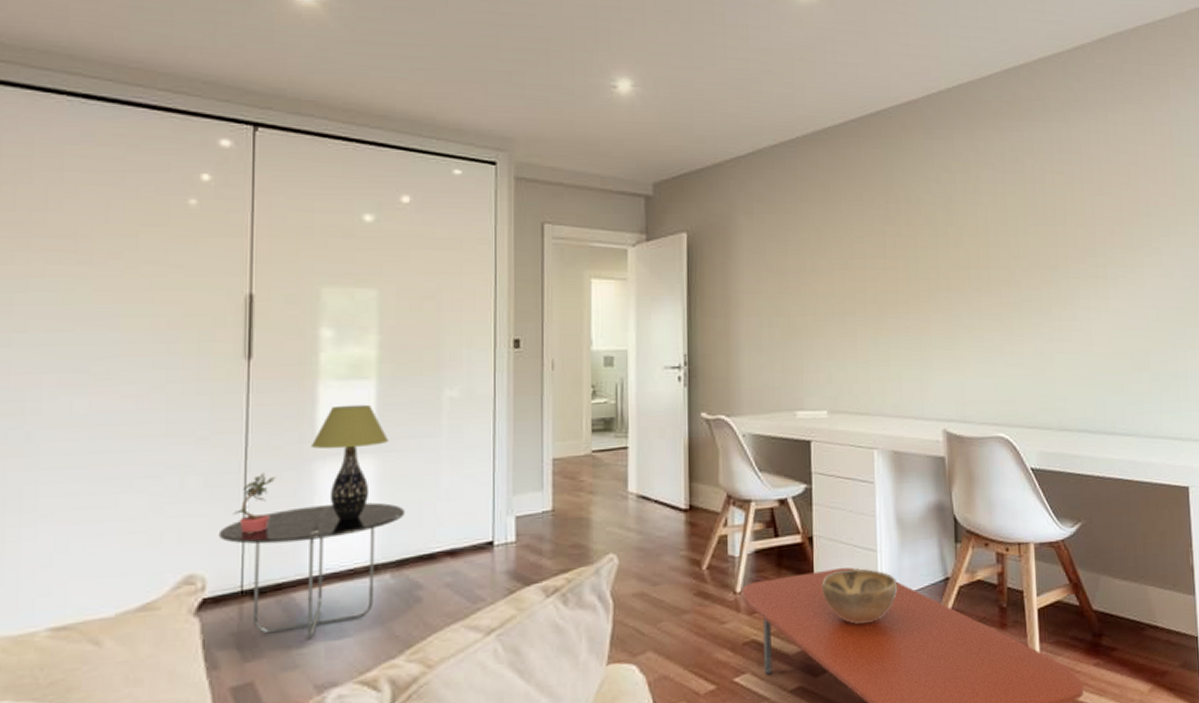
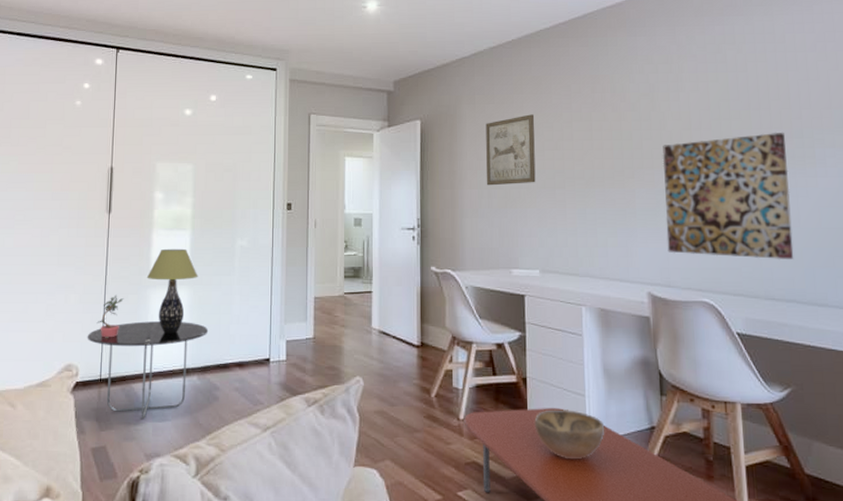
wall art: none [765,227,823,313] -> present [486,114,536,186]
wall art: none [959,250,1086,387] -> present [662,132,794,259]

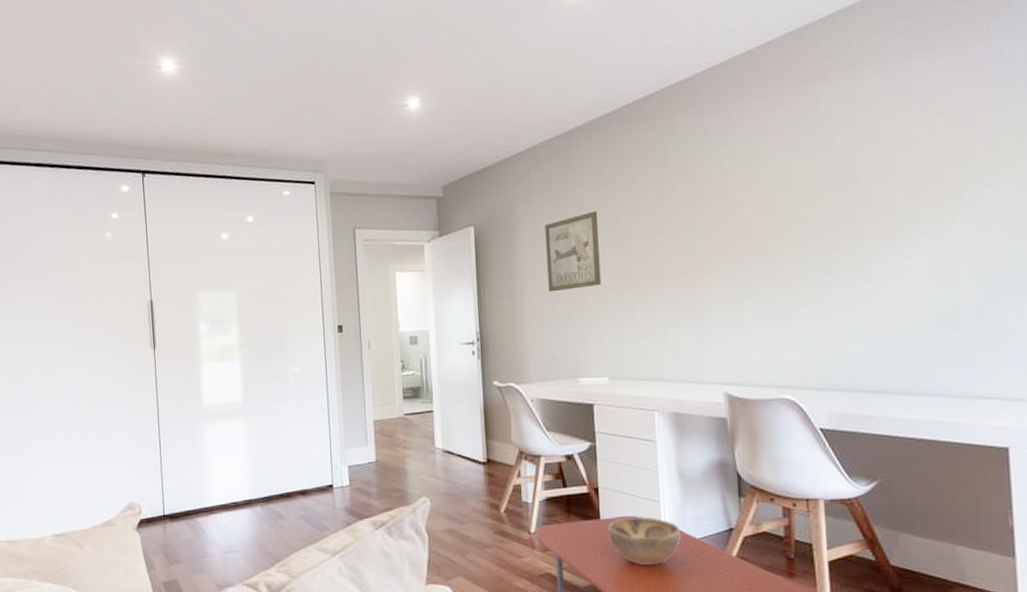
side table: present [87,321,209,419] -> none [146,453,268,551]
potted plant: present [96,295,124,339] -> none [154,431,179,476]
table lamp: present [146,248,198,334] -> none [199,380,252,467]
wall art: present [662,132,794,259] -> none [738,210,883,351]

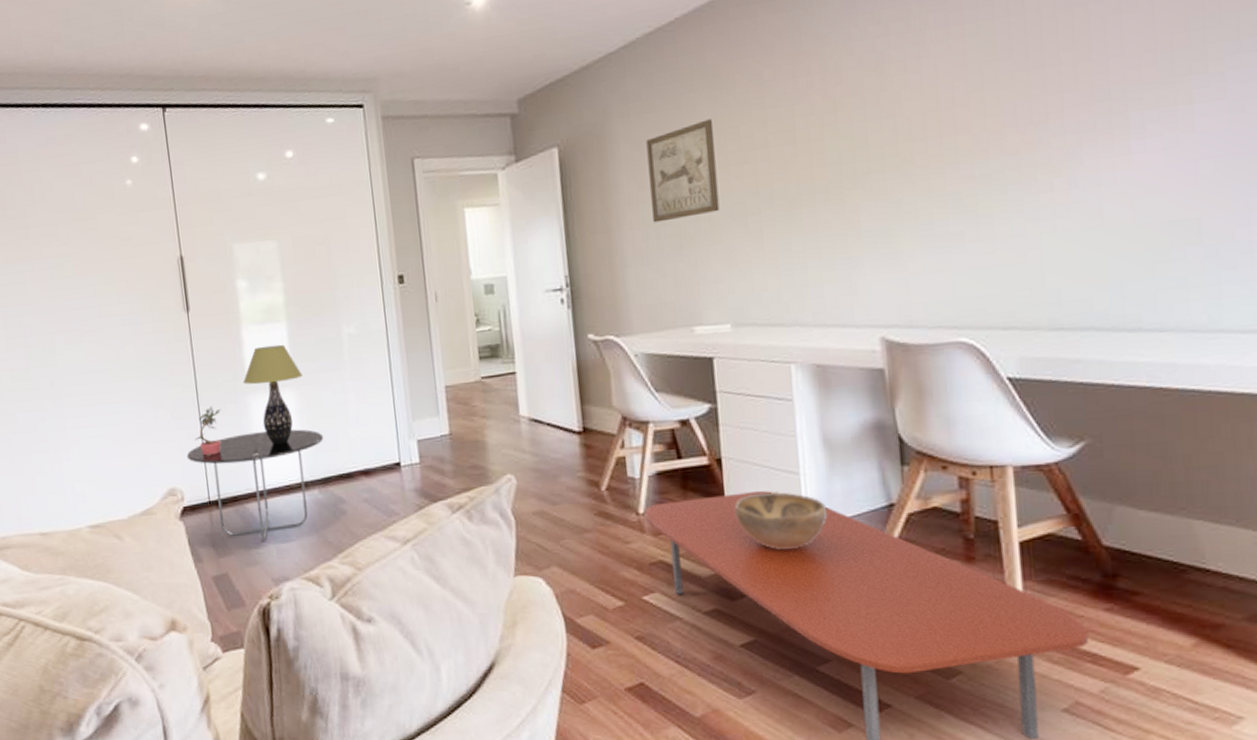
side table: none [146,453,268,551] -> present [186,429,324,541]
potted plant: none [154,431,179,476] -> present [194,406,221,457]
table lamp: none [199,380,252,467] -> present [242,344,303,445]

